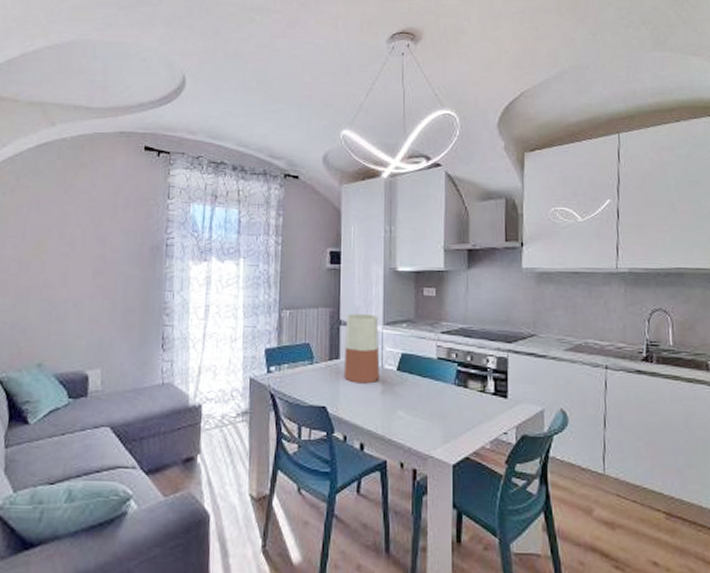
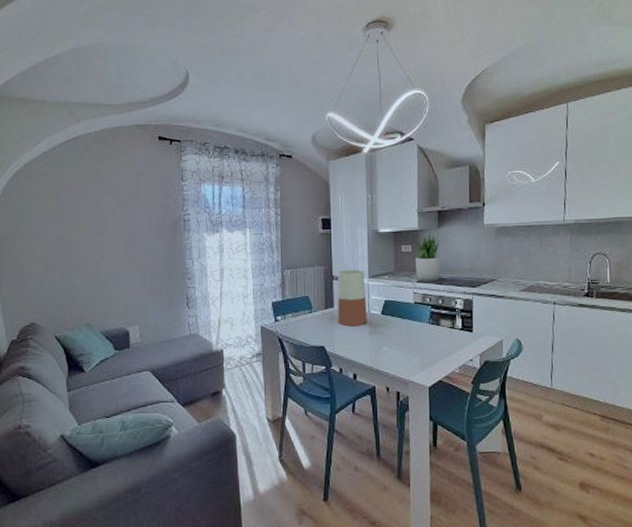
planter: none [440,277,470,334] -> present [415,235,441,282]

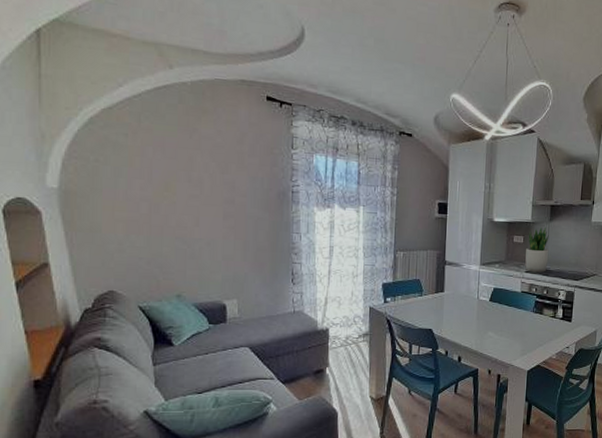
vase: present [337,270,367,327] -> none [448,256,477,312]

